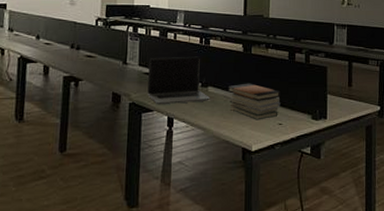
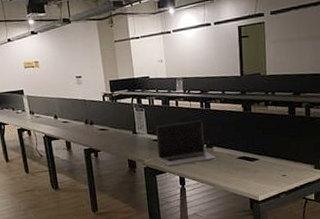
book stack: present [227,83,281,120] -> none [231,140,283,174]

